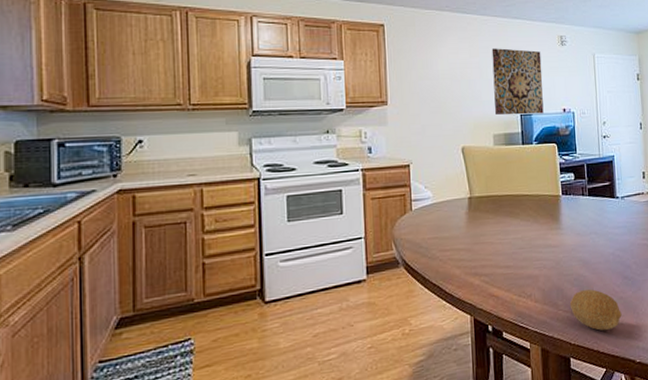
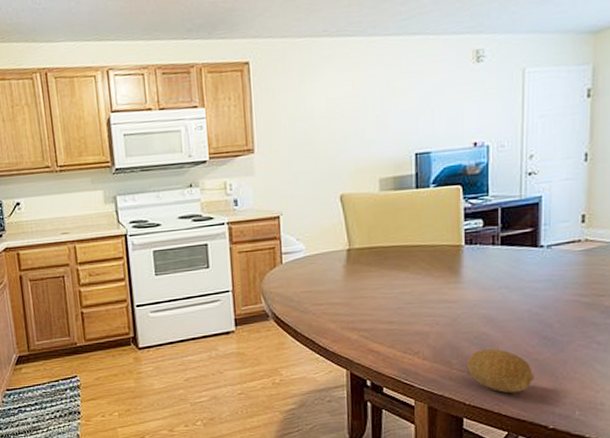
wall art: present [491,48,544,116] -> none [380,73,448,156]

